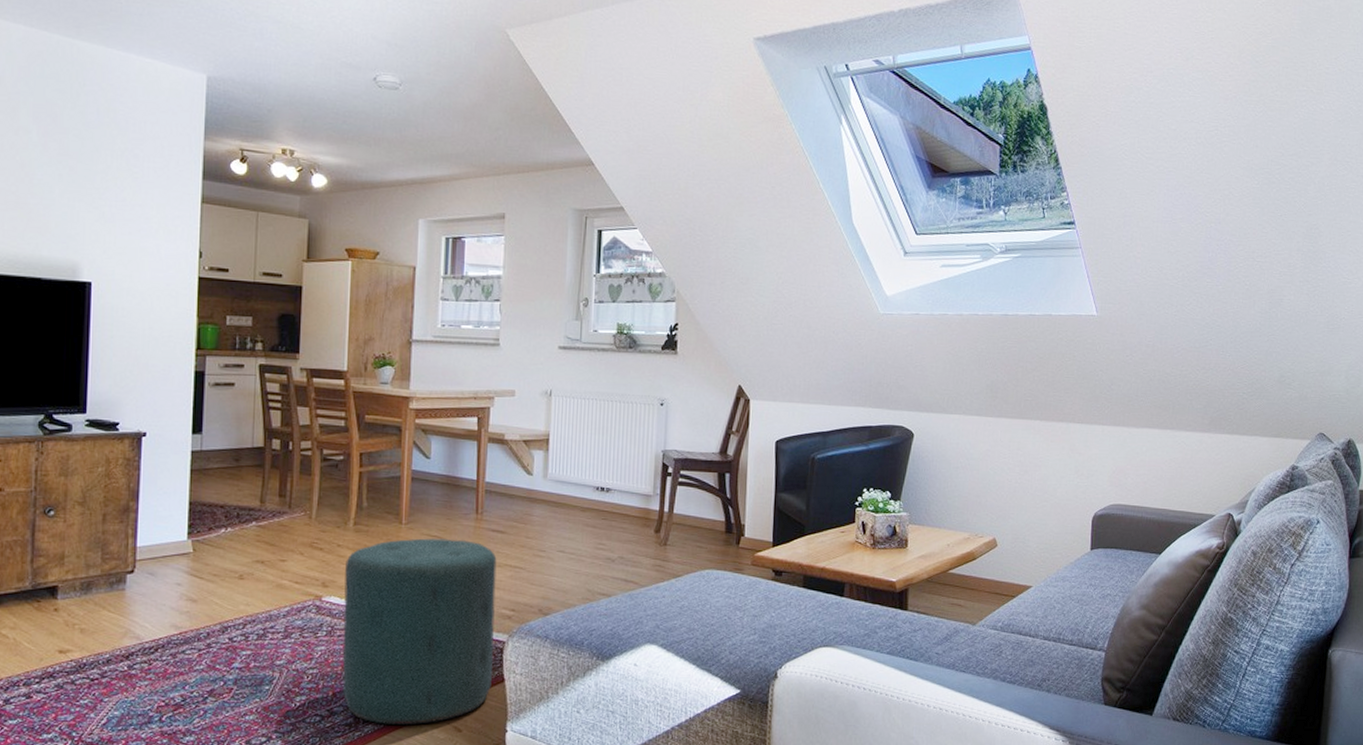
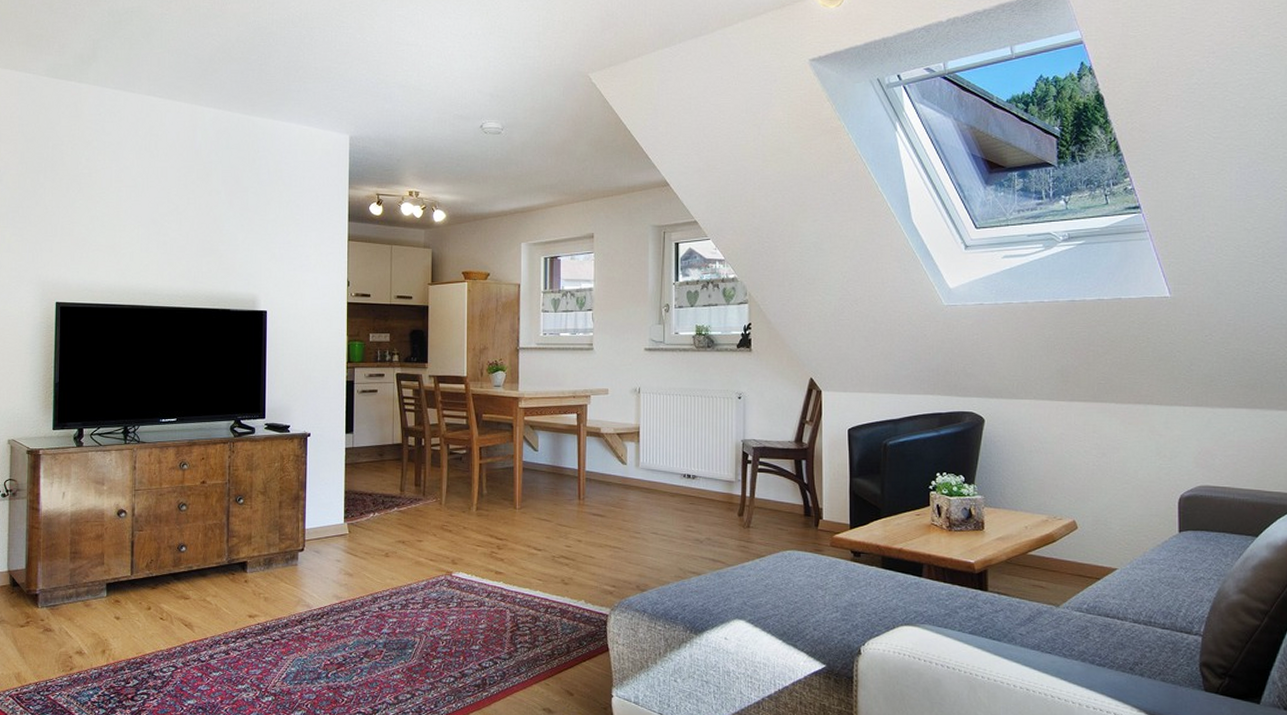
ottoman: present [342,538,497,725] -> none [470,521,598,688]

